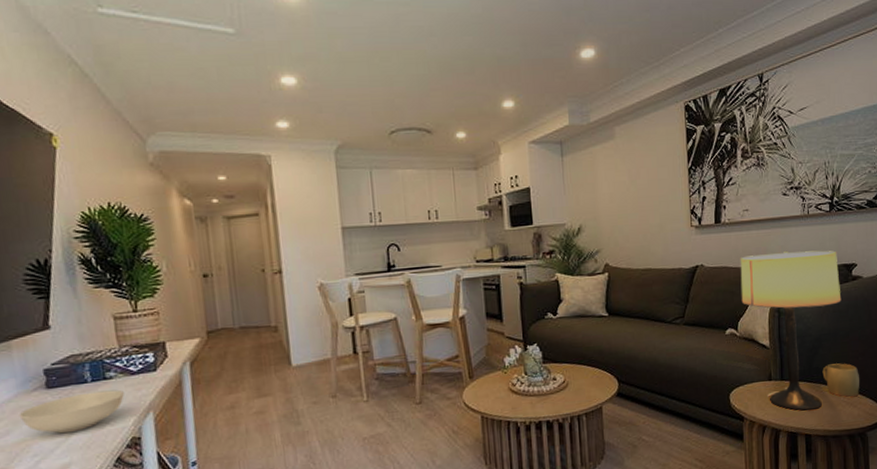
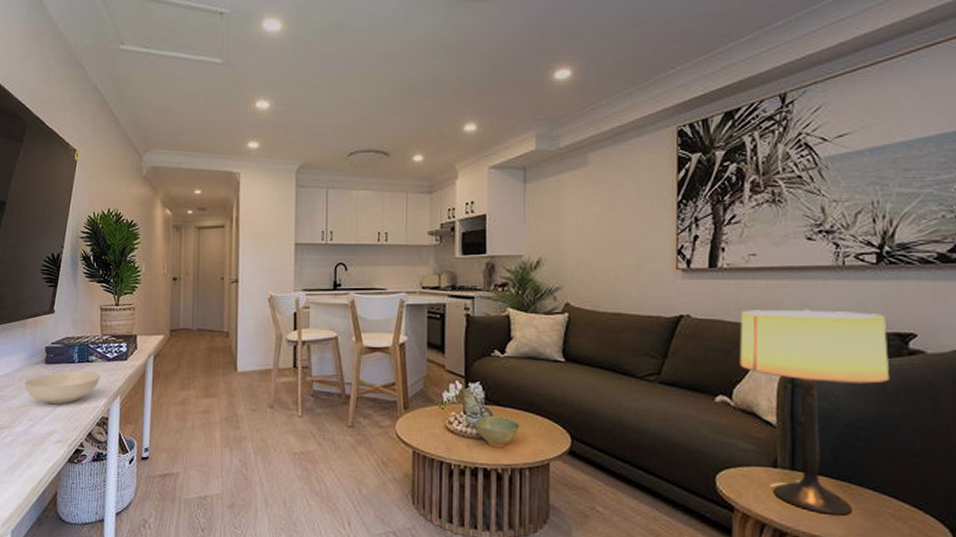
bowl: none [535,372,574,401] -> present [475,416,519,448]
mug: present [822,363,859,398] -> none [855,460,914,510]

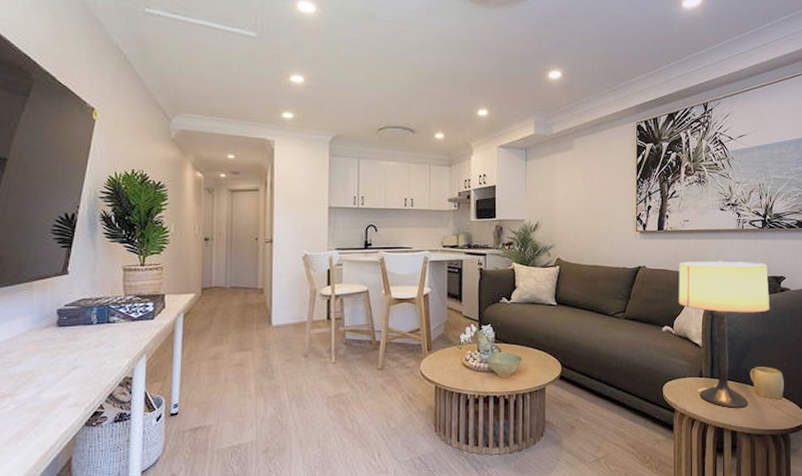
bowl: present [24,371,101,405] -> none [30,333,124,368]
mug: none [855,460,914,510] -> present [750,367,784,400]

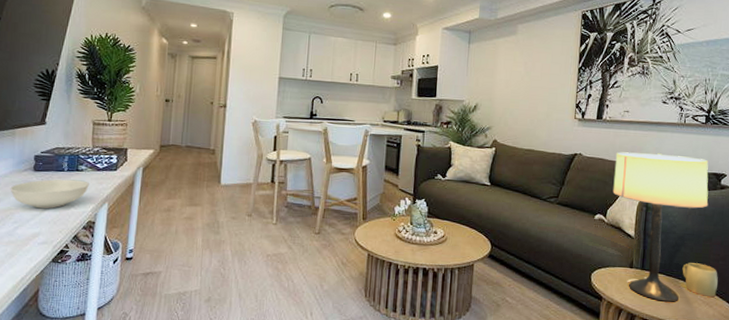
bowl: none [30,333,124,368] -> present [10,179,90,209]
bowl: present [487,352,522,378] -> none [418,226,453,252]

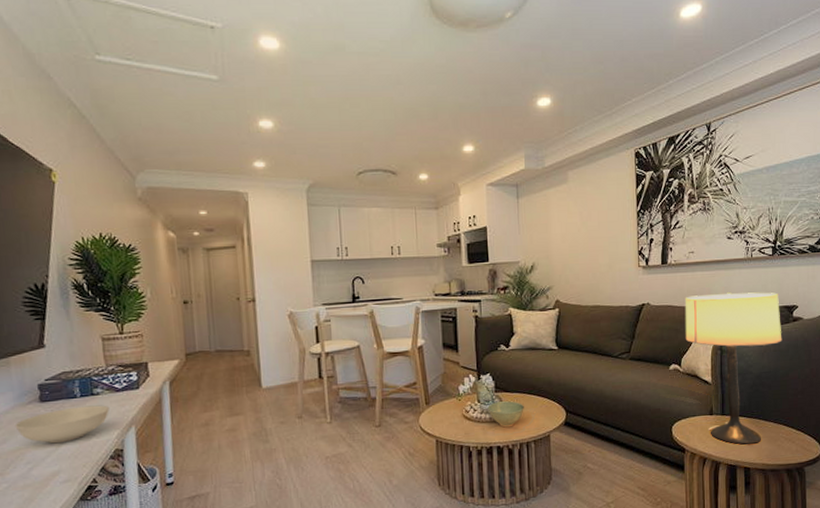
bowl: none [418,226,453,252] -> present [487,401,524,428]
mug: present [682,263,718,298] -> none [762,400,798,434]

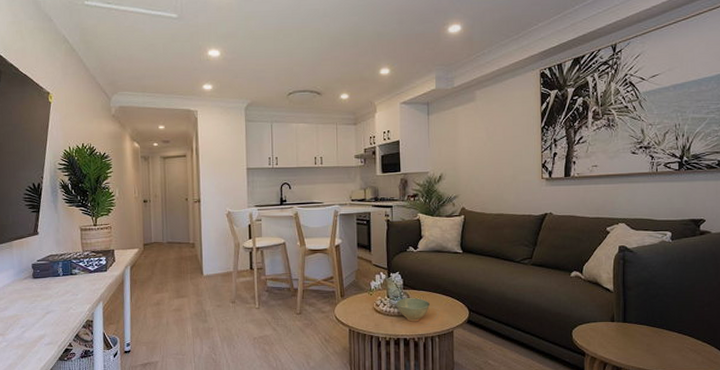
bowl: present [15,405,111,444] -> none [14,283,85,313]
table lamp: present [685,292,782,445] -> none [587,205,688,352]

